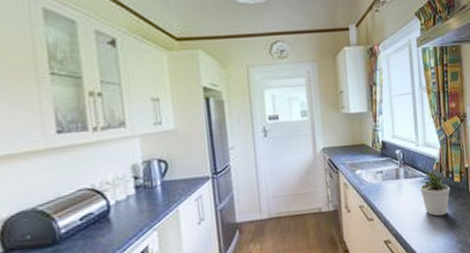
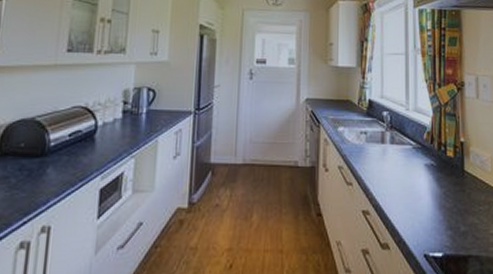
potted plant: present [420,168,451,216] -> none [407,136,443,193]

